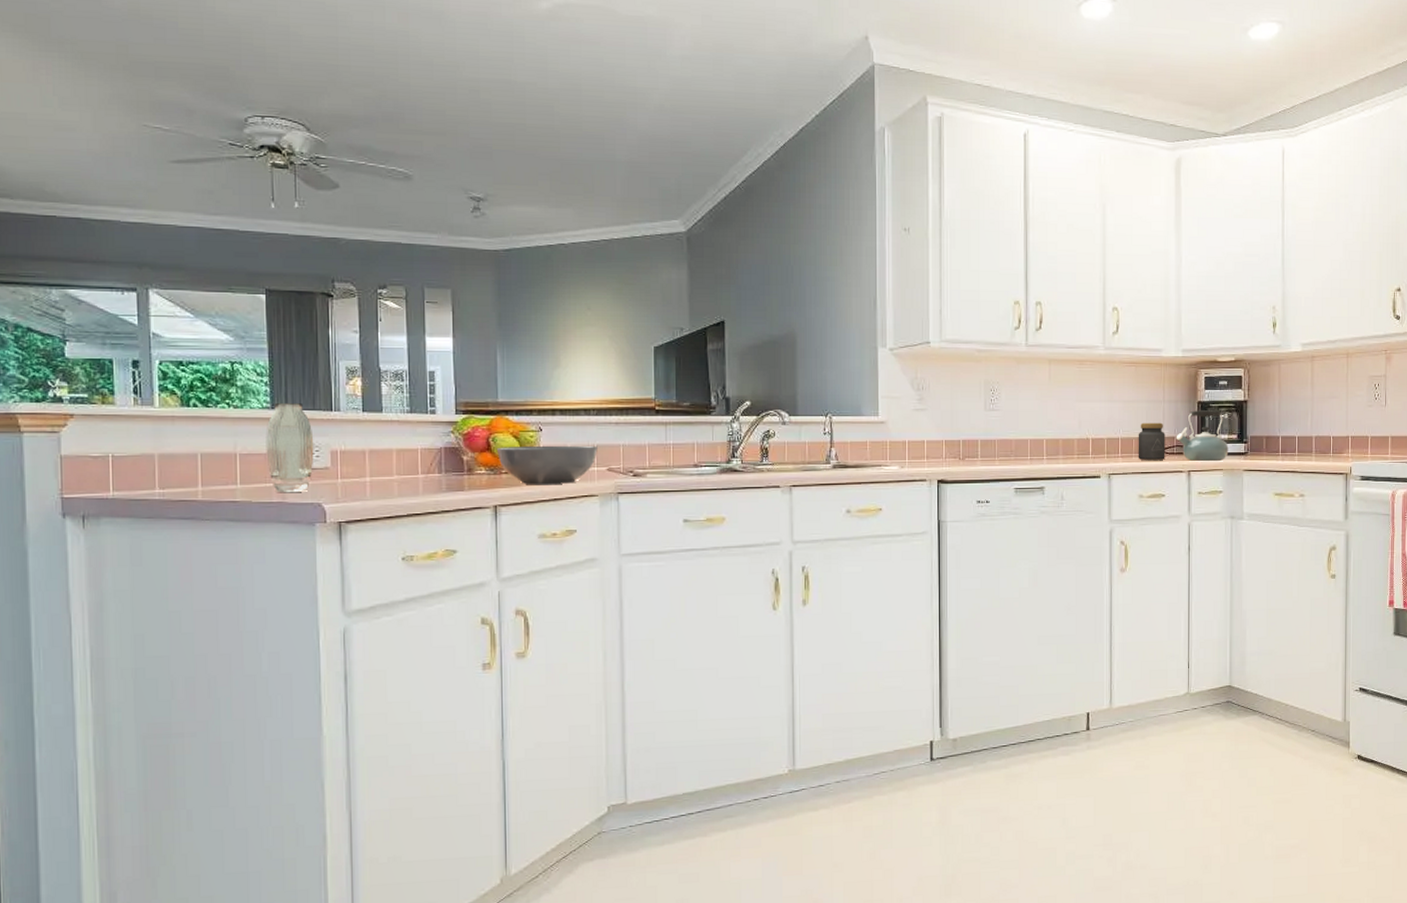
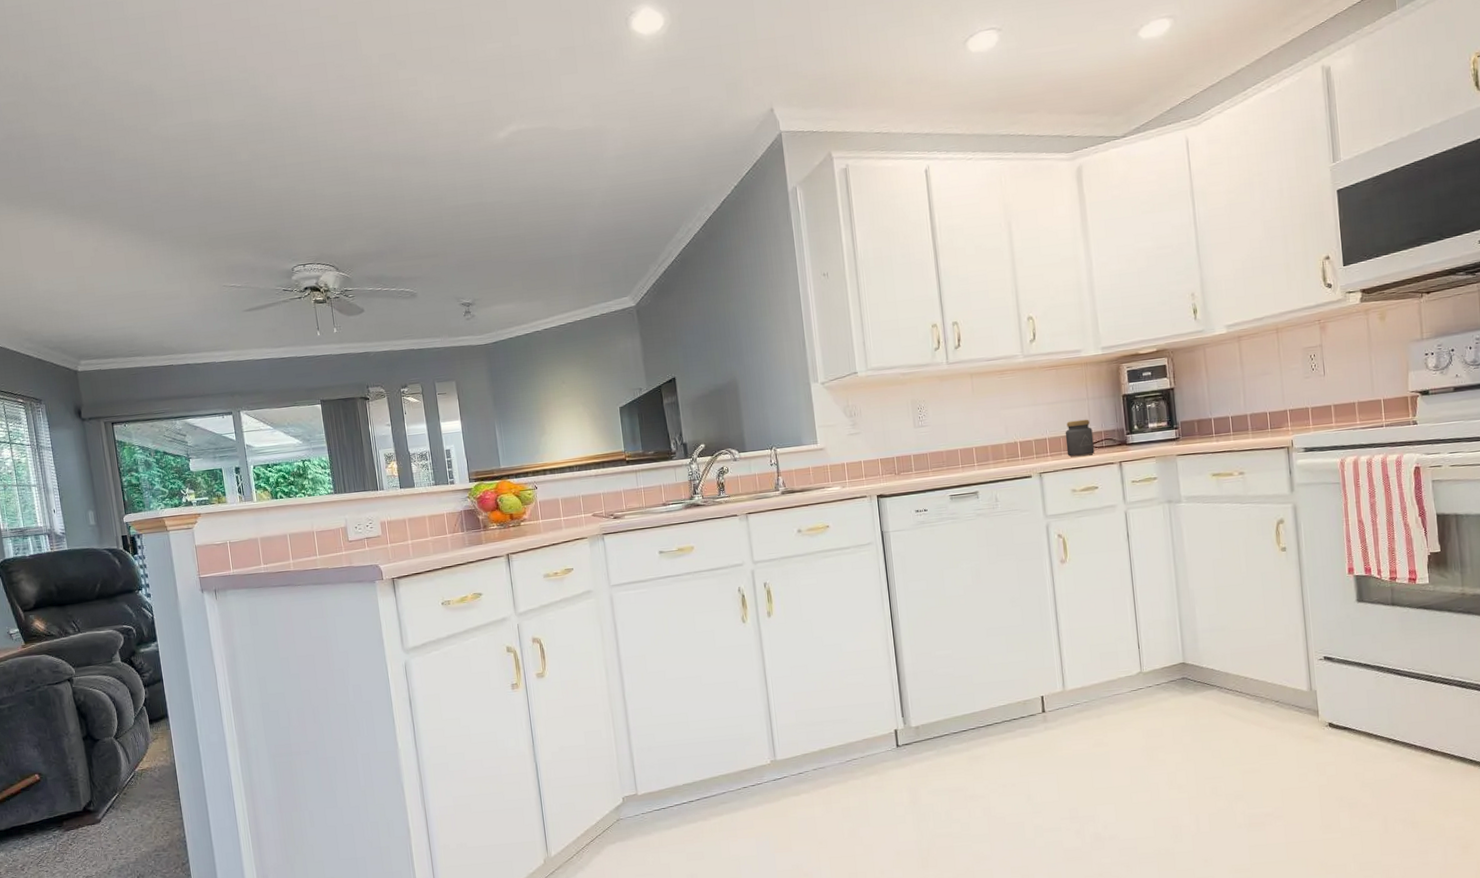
vase: present [266,403,314,493] -> none [332,487,369,559]
bowl: present [496,445,598,484] -> none [503,497,583,534]
kettle: present [1176,410,1229,462] -> none [1103,401,1160,453]

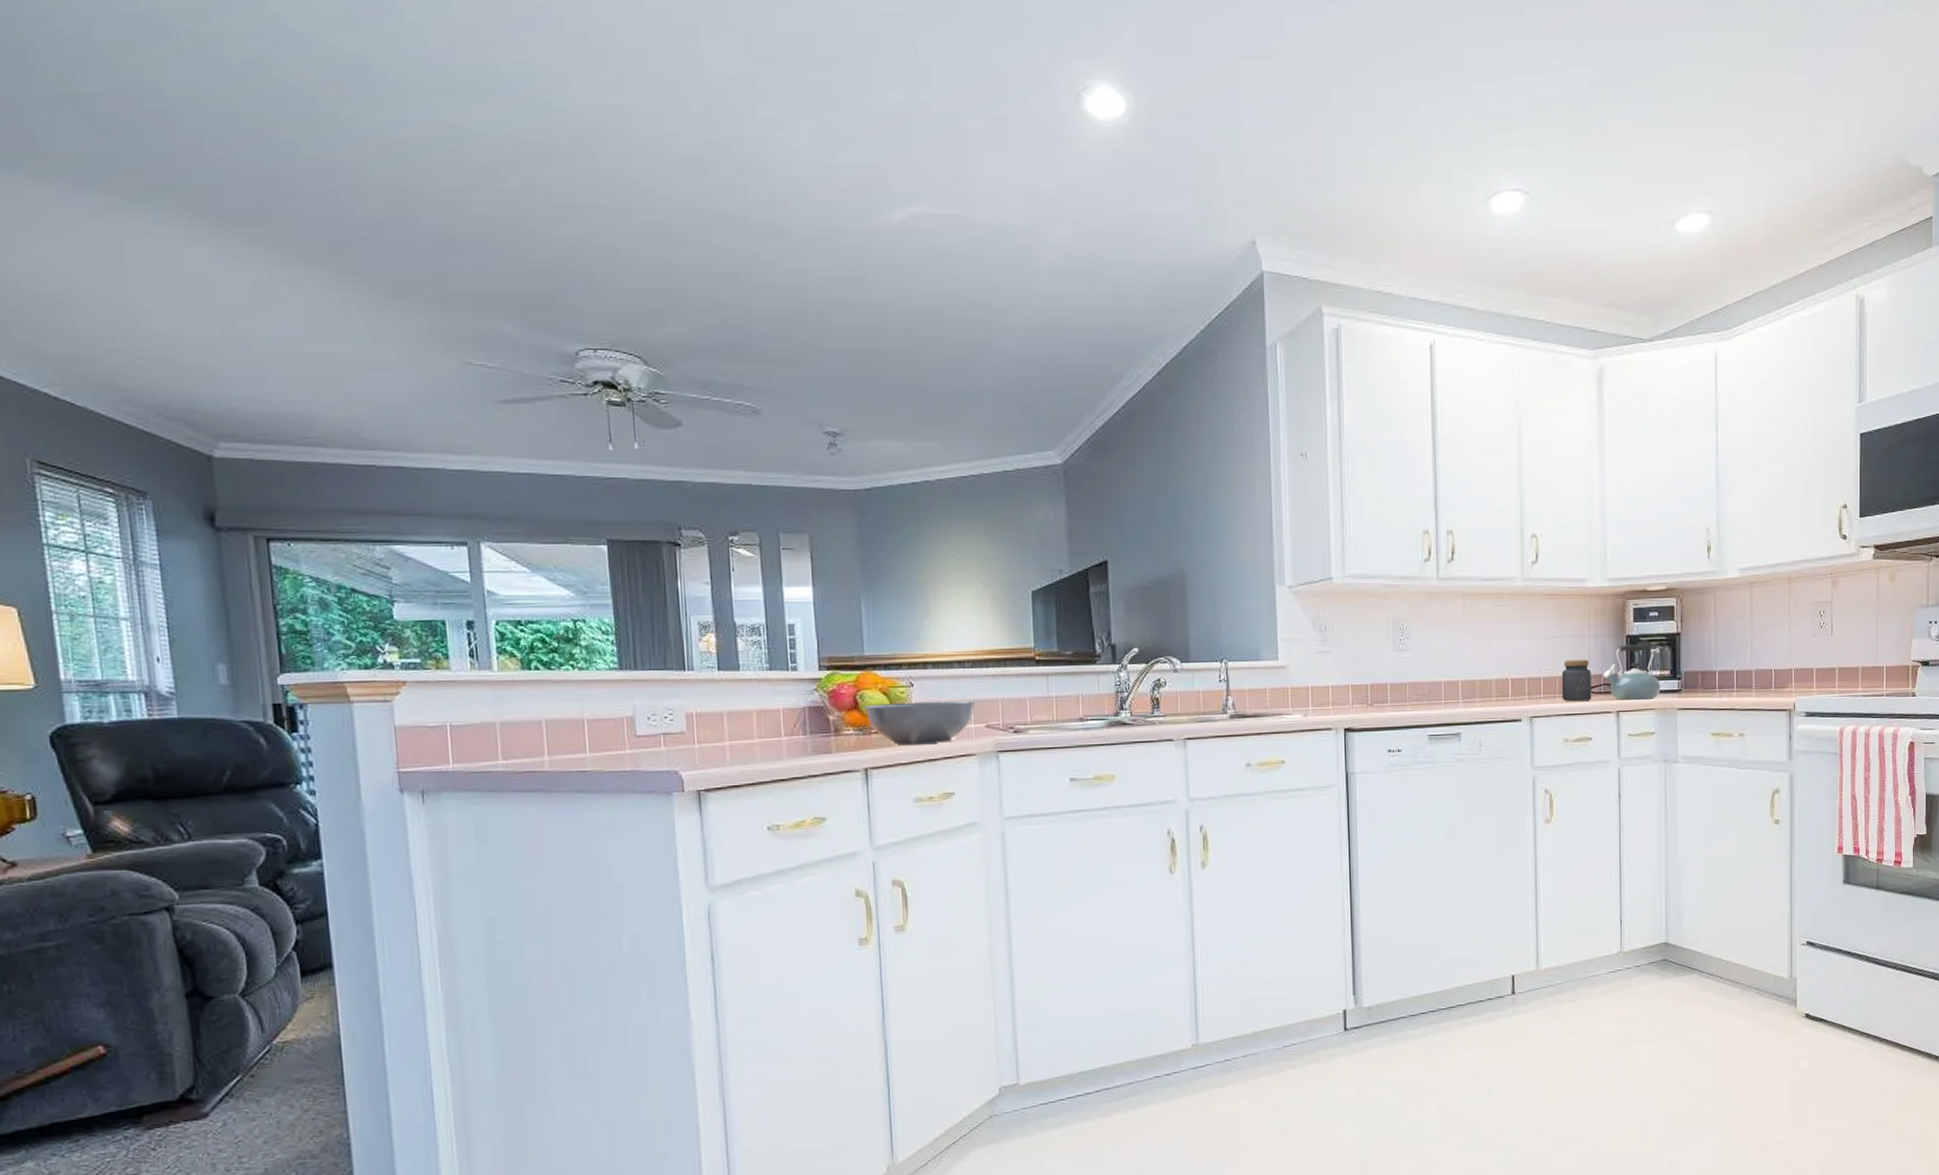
bowl: none [503,497,583,534] -> present [864,700,974,744]
kettle: none [1103,401,1160,453] -> present [1603,644,1661,701]

